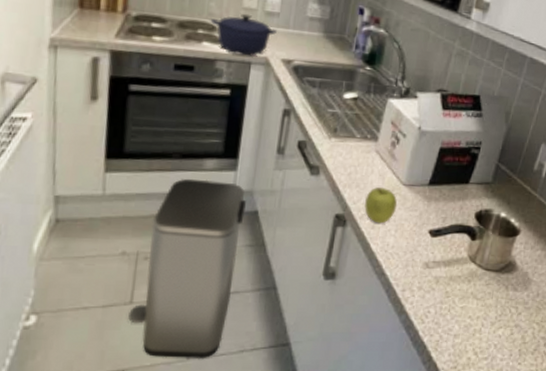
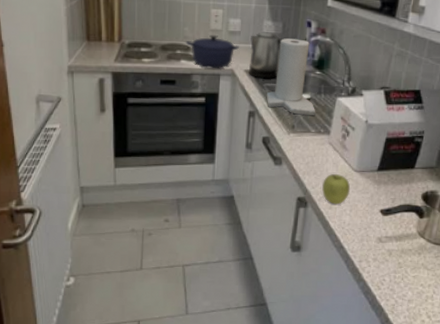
pedal bin: present [128,178,247,358] -> none [140,170,225,313]
kettle: none [286,16,330,72] -> present [248,32,283,79]
paper towel: none [305,25,362,118] -> present [266,38,315,115]

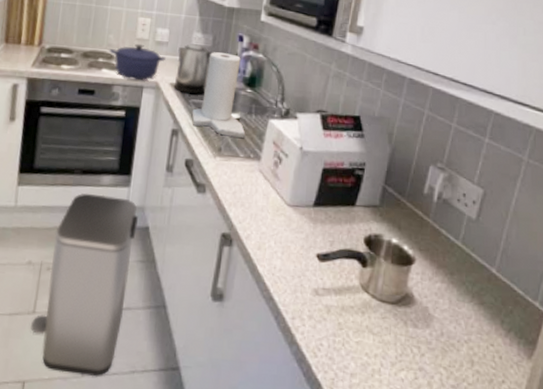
pedal bin: none [140,170,225,313] -> present [31,193,139,376]
fruit: present [322,173,350,205] -> none [250,206,282,245]

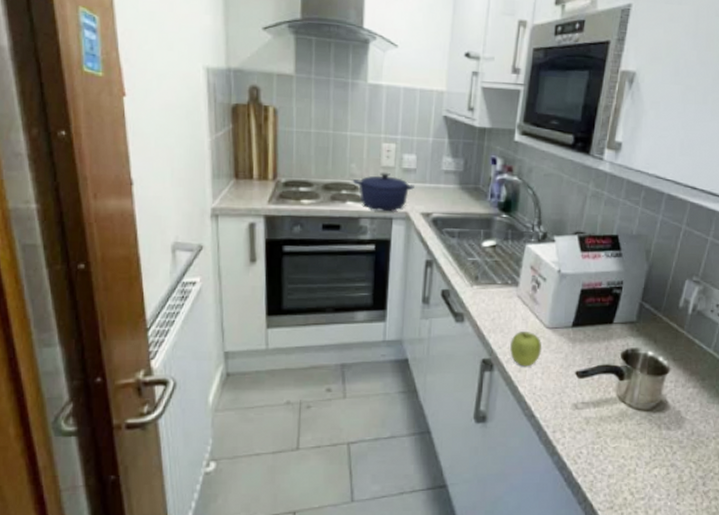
pedal bin: present [31,193,139,376] -> none [296,330,398,500]
kettle: present [174,44,213,95] -> none [425,169,465,223]
paper towel: present [191,52,245,138] -> none [445,177,502,265]
fruit: none [250,206,282,245] -> present [510,330,541,367]

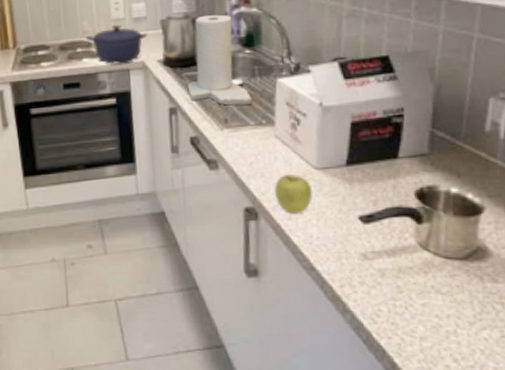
kettle: none [425,169,465,223] -> present [159,12,198,68]
paper towel: none [445,177,502,265] -> present [187,14,252,106]

